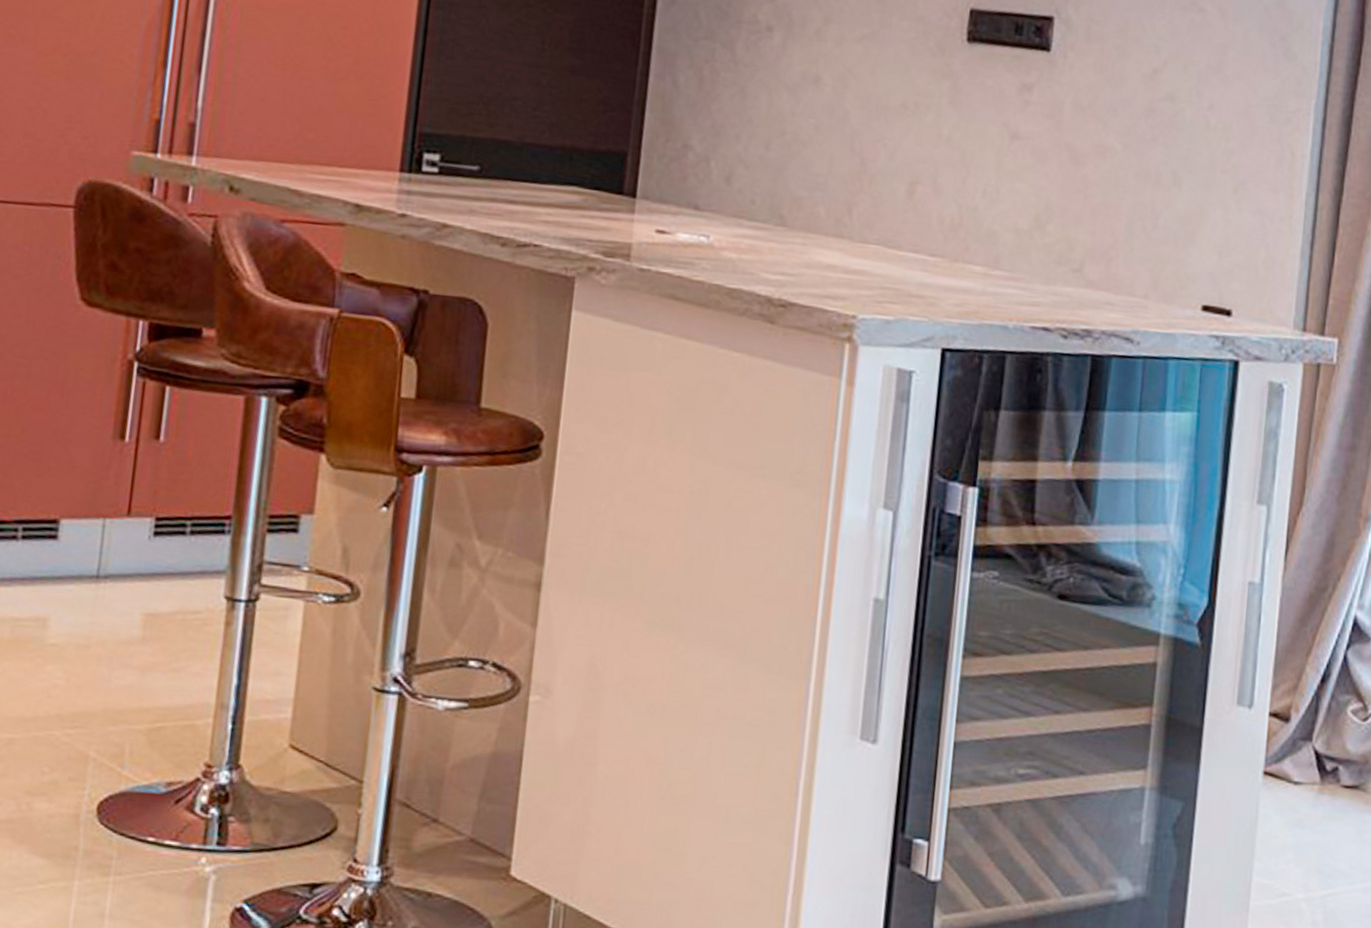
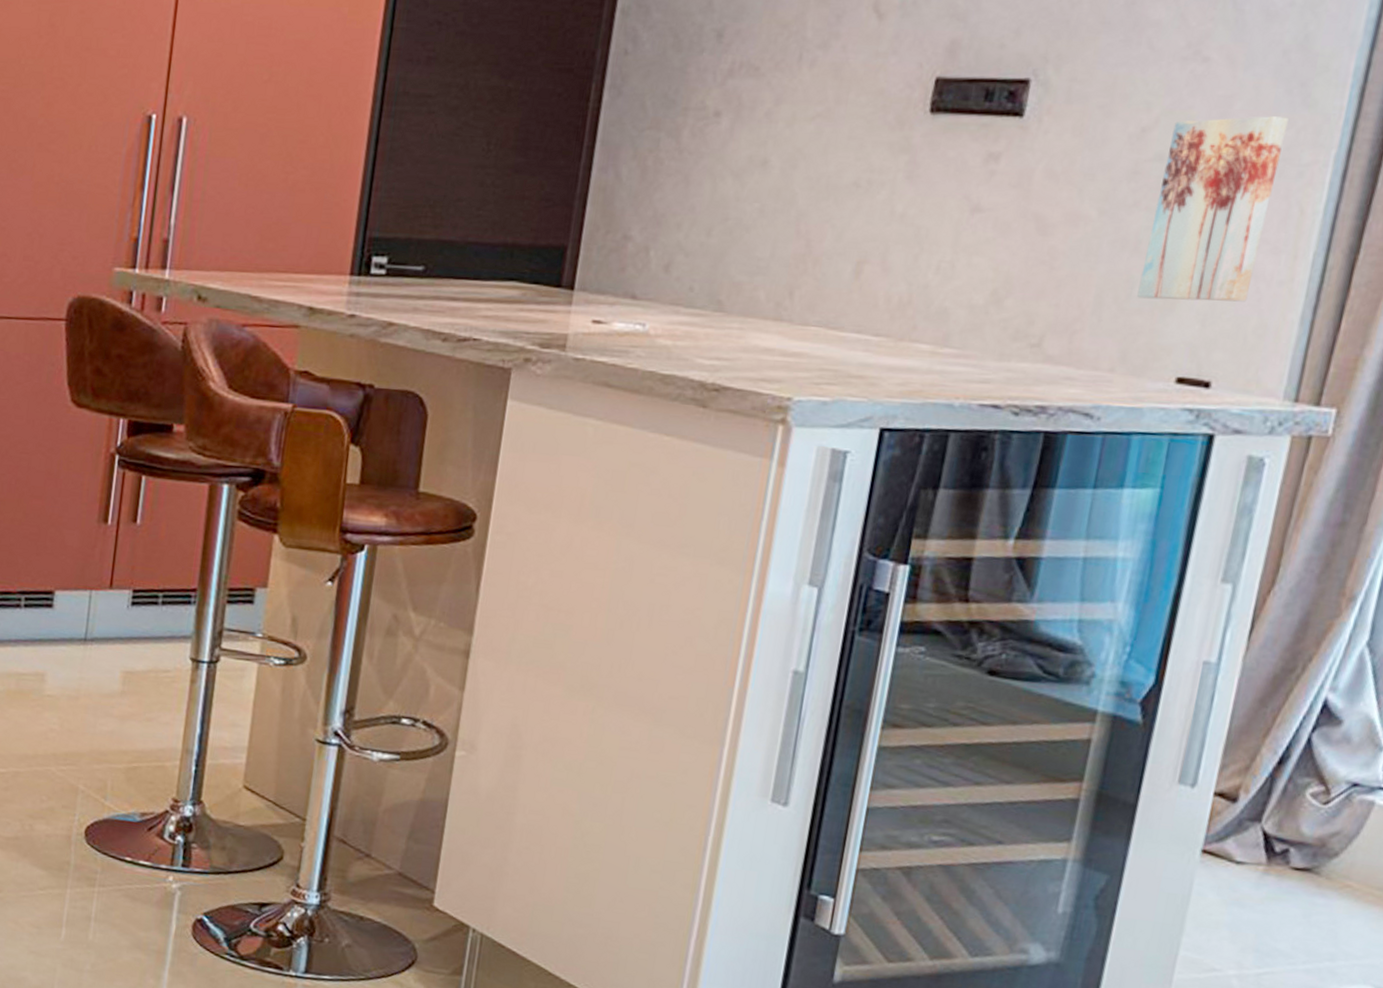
wall art: none [1162,64,1274,236] -> present [1137,116,1289,302]

